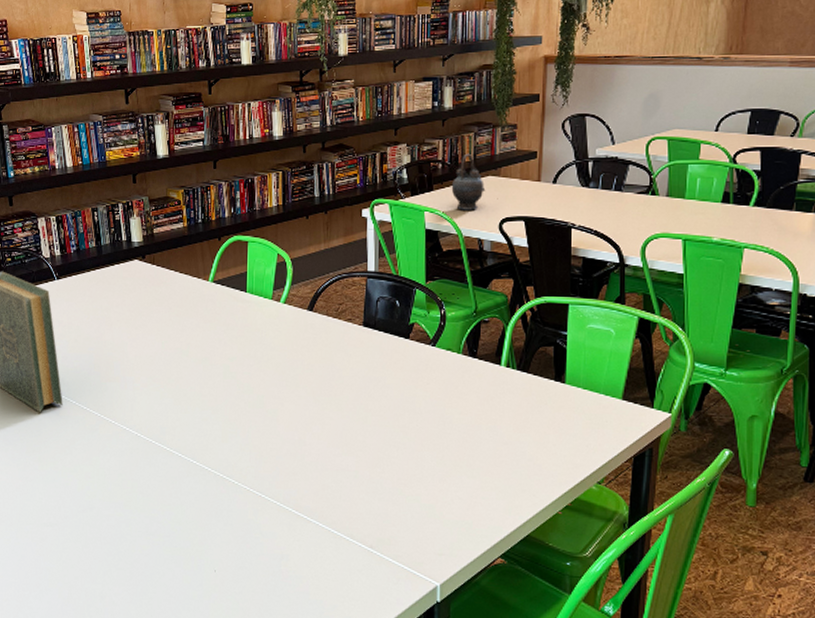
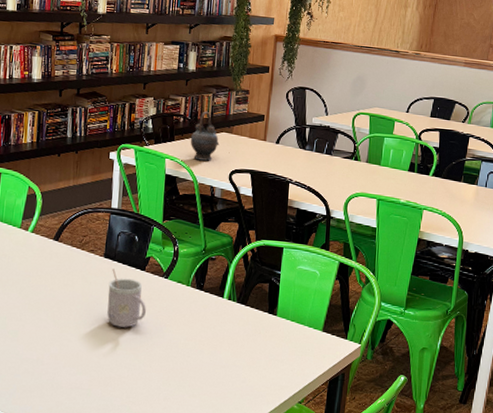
mug: none [370,338,413,403] -> present [107,269,146,328]

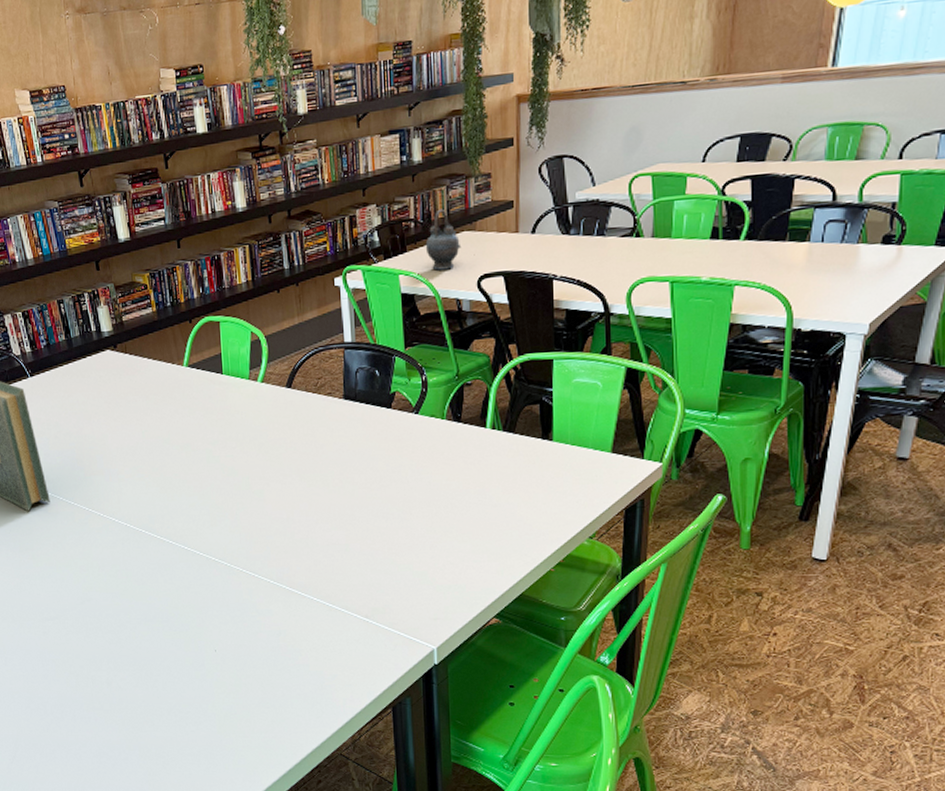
mug: present [107,269,146,328] -> none [352,410,398,474]

